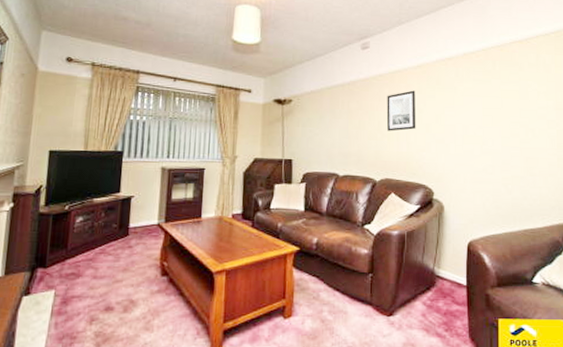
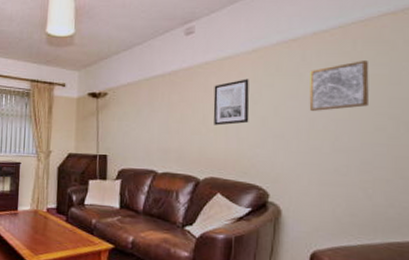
wall art: none [462,77,506,120] -> present [309,59,369,111]

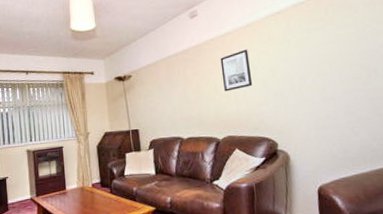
wall art: present [309,59,369,111] -> none [295,22,344,69]

